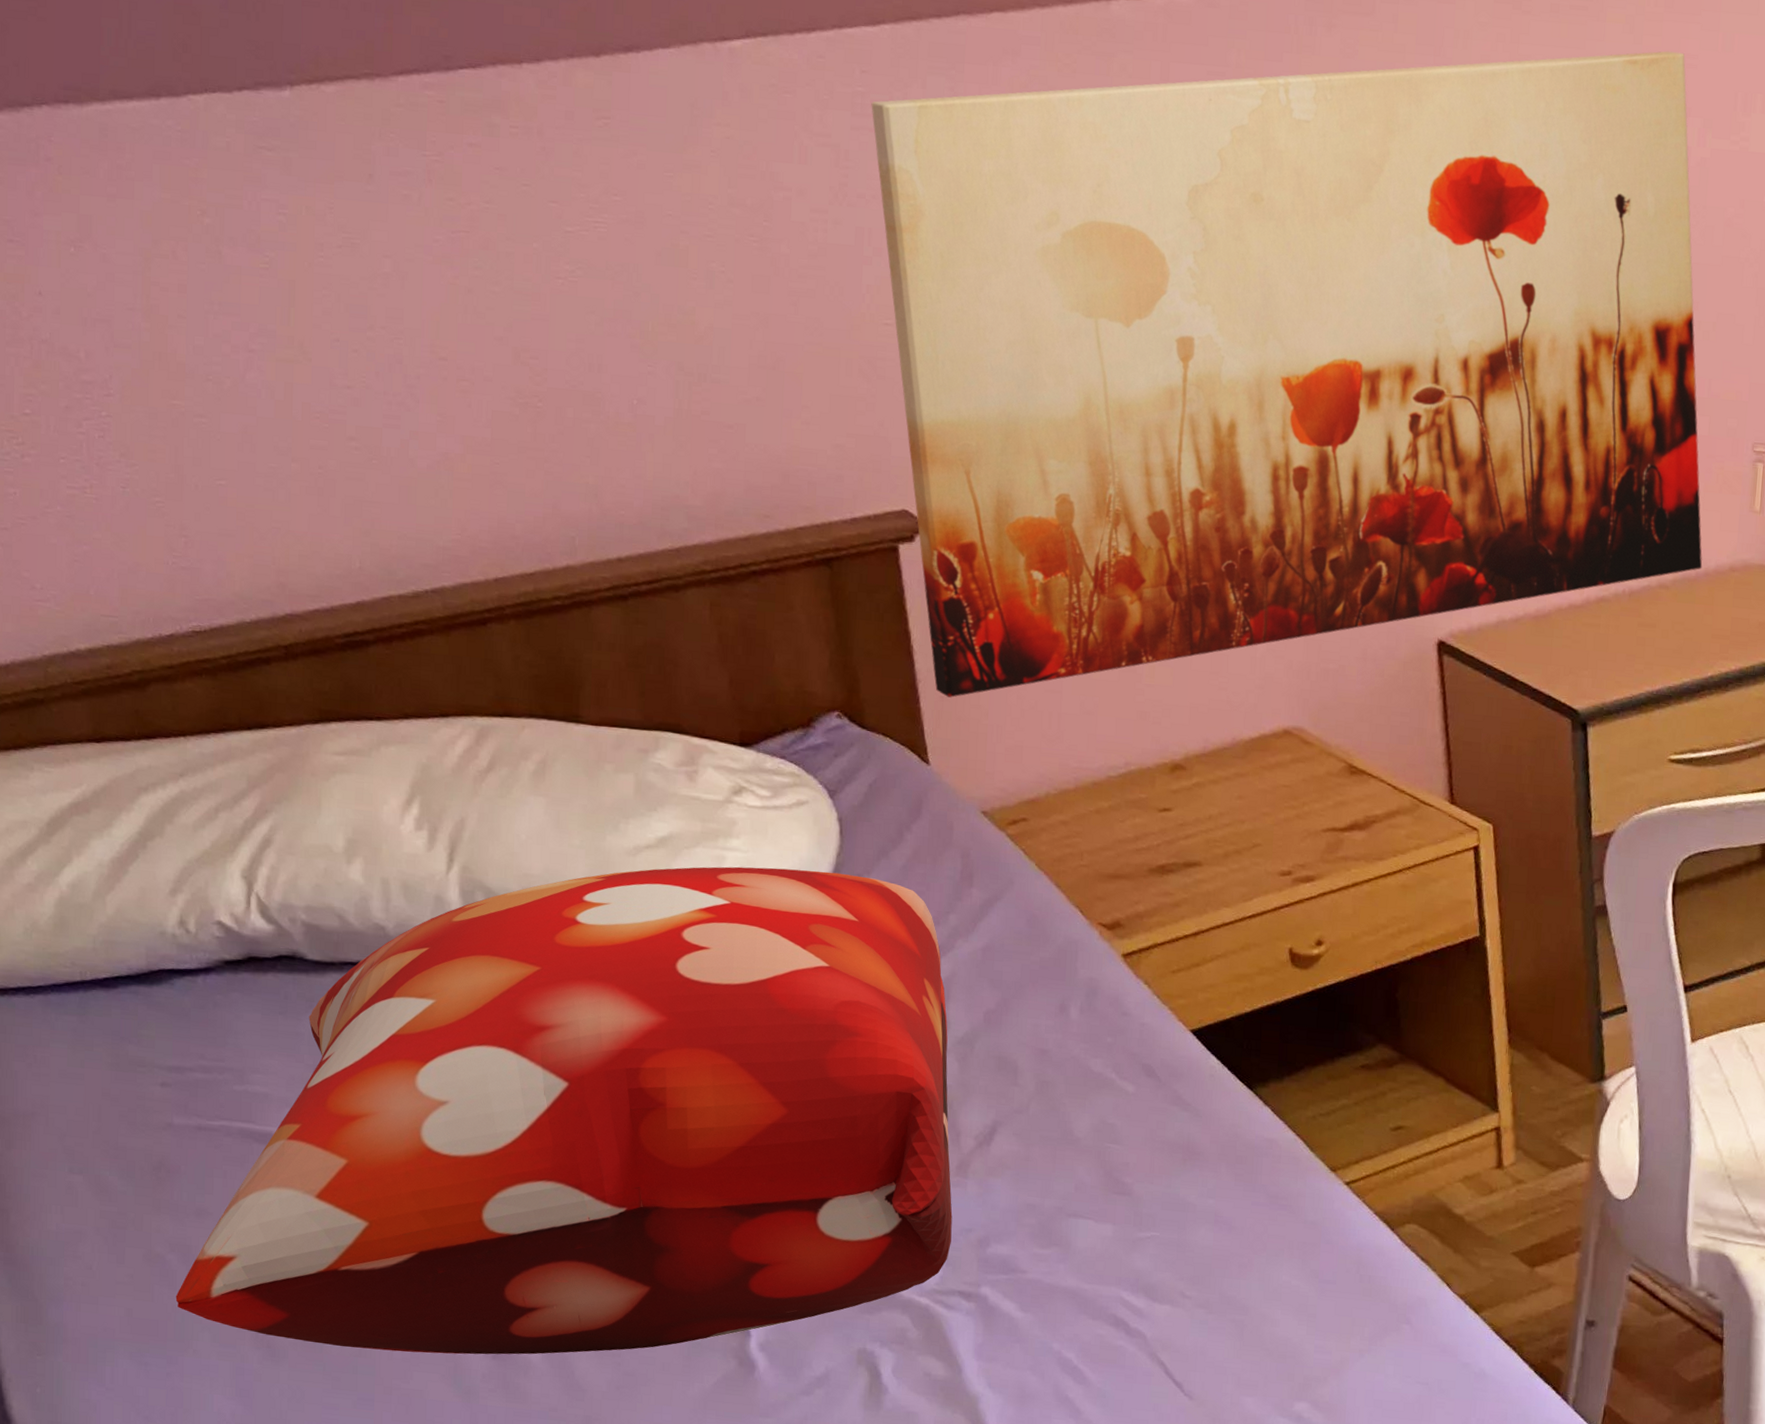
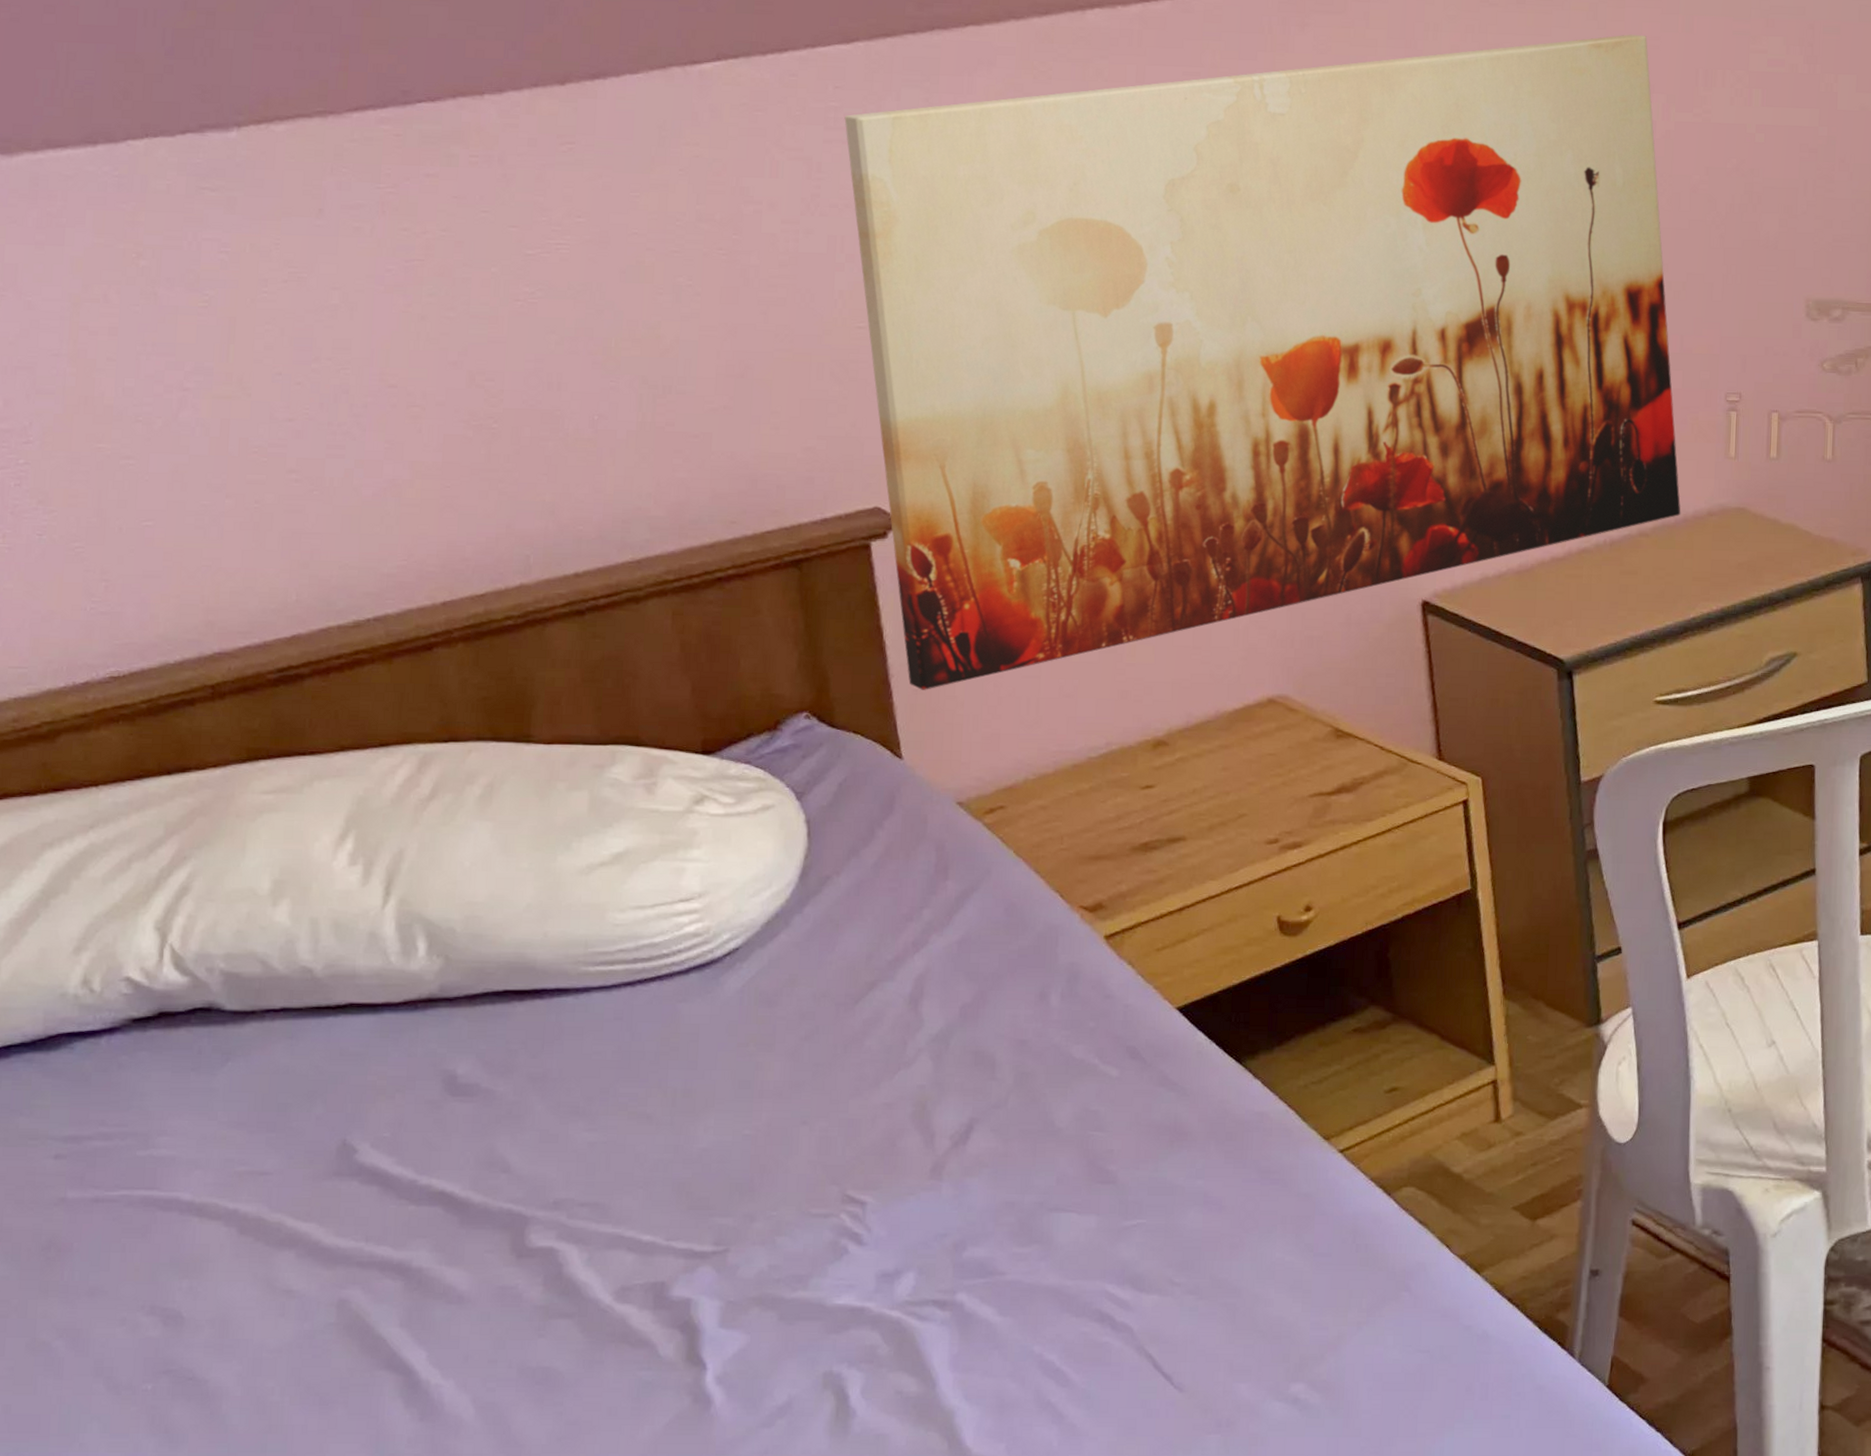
decorative pillow: present [175,866,953,1355] -> none [61,875,926,1423]

